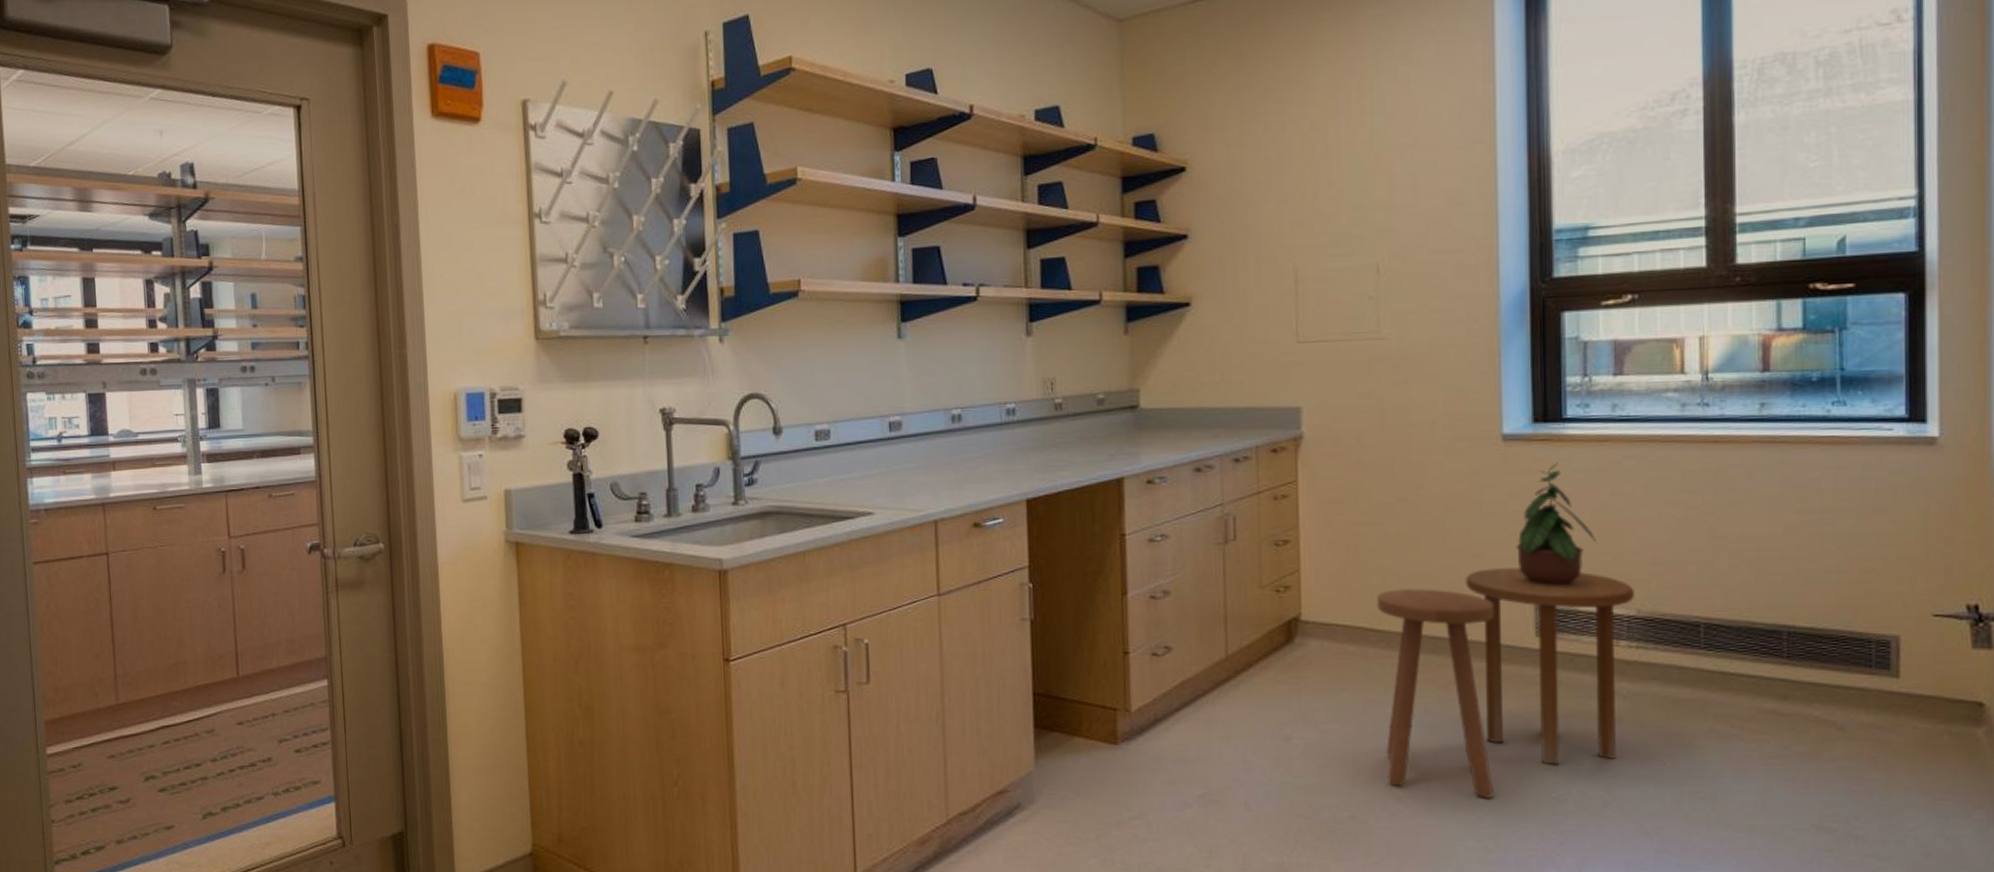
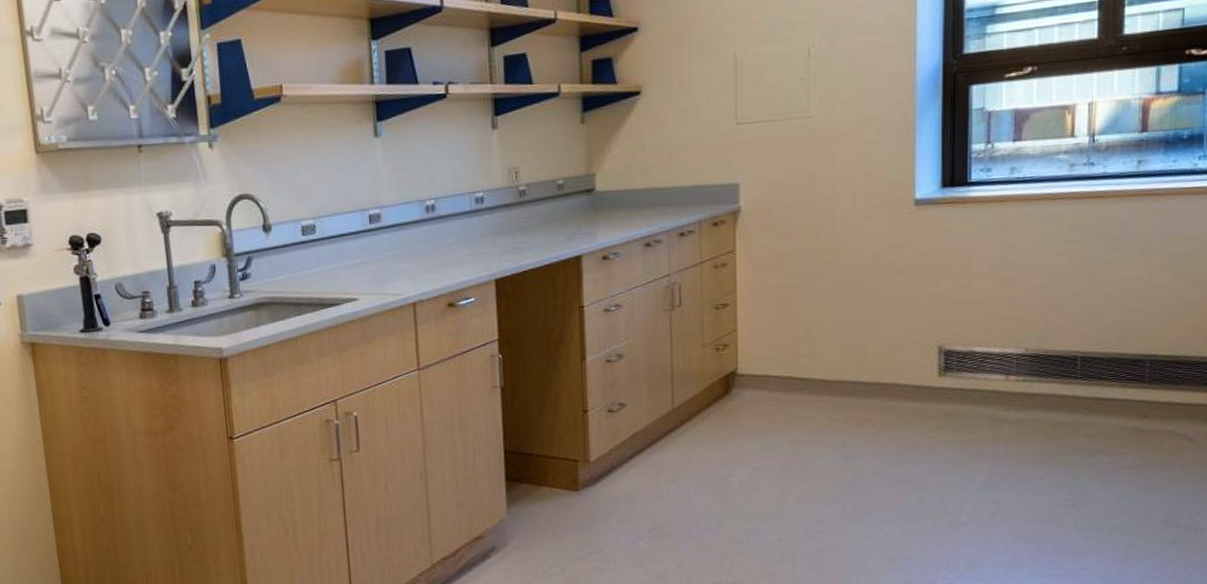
stool: present [1376,587,1494,798] -> none [802,340,904,517]
side table: present [1465,568,1634,765] -> none [880,317,1023,485]
potted plant: present [1516,462,1596,586] -> none [924,222,993,332]

